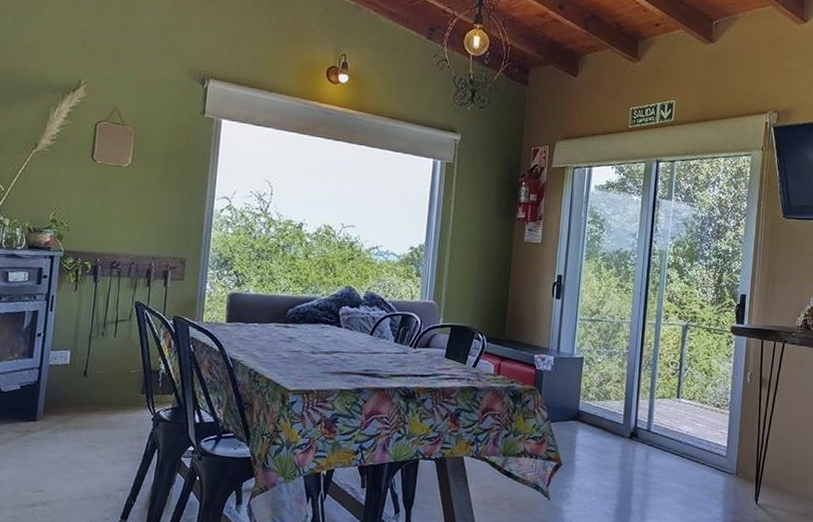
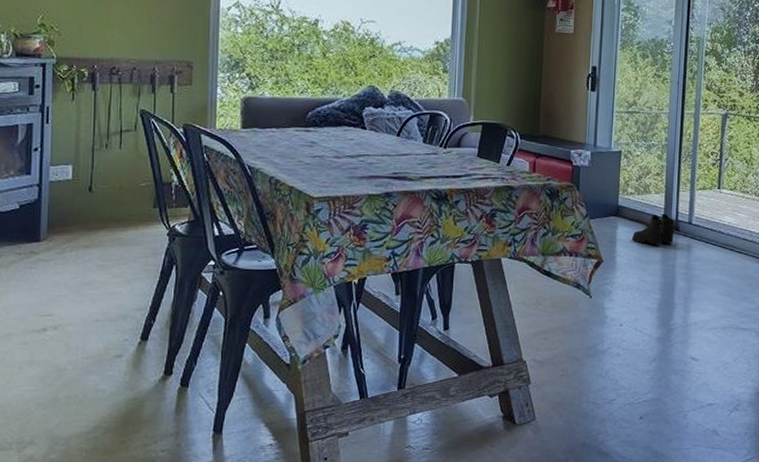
boots: none [591,420,635,451] -> present [632,214,676,245]

